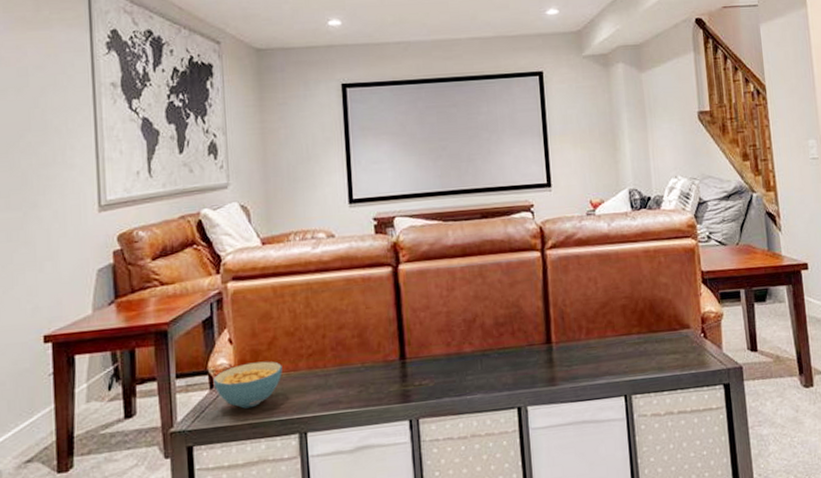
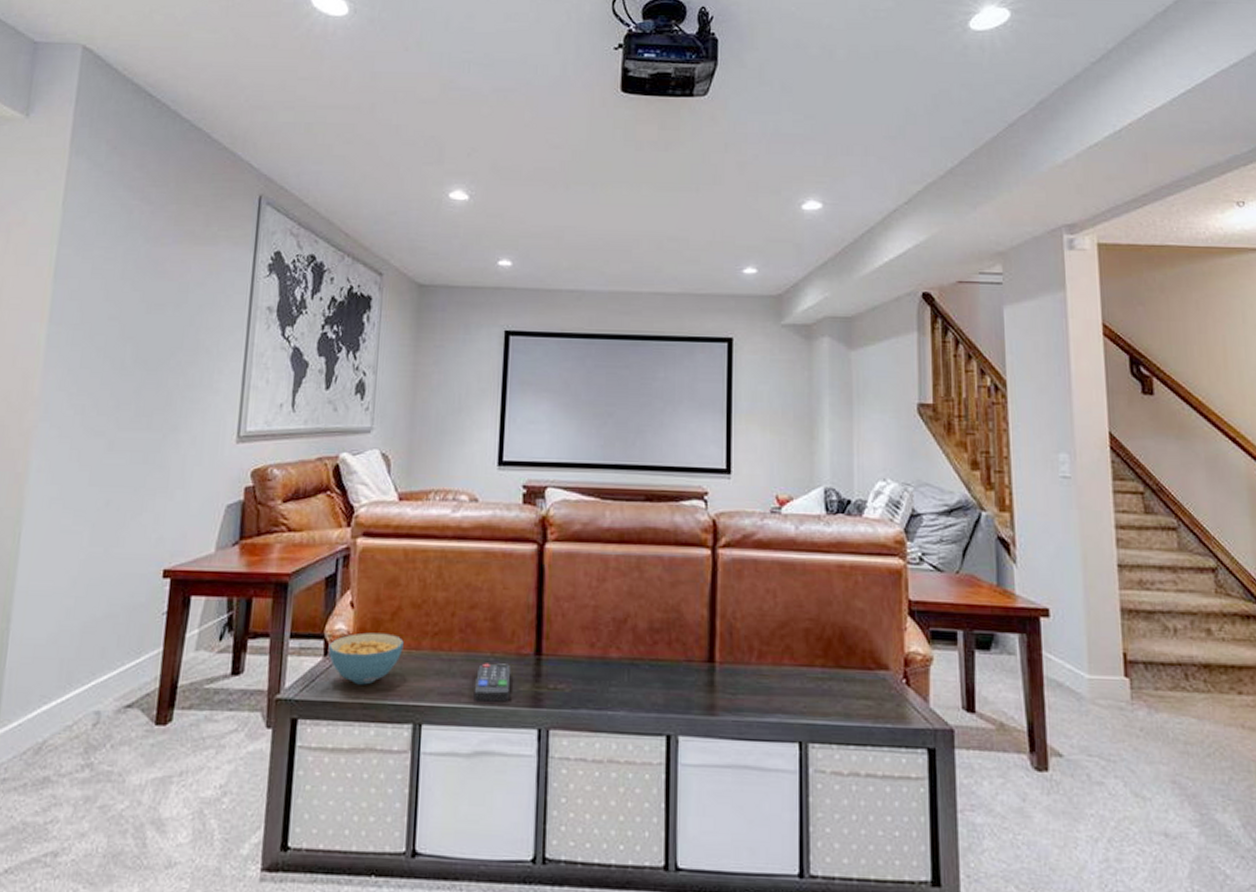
remote control: none [350,370,382,407] -> present [473,663,511,703]

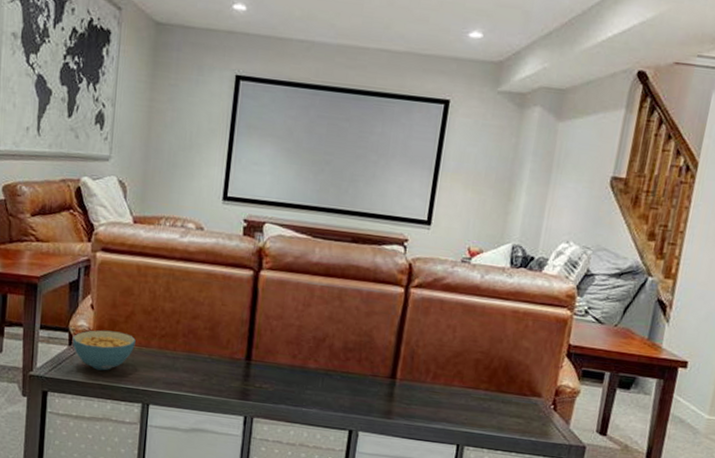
remote control: present [473,663,511,703] -> none [192,362,225,394]

